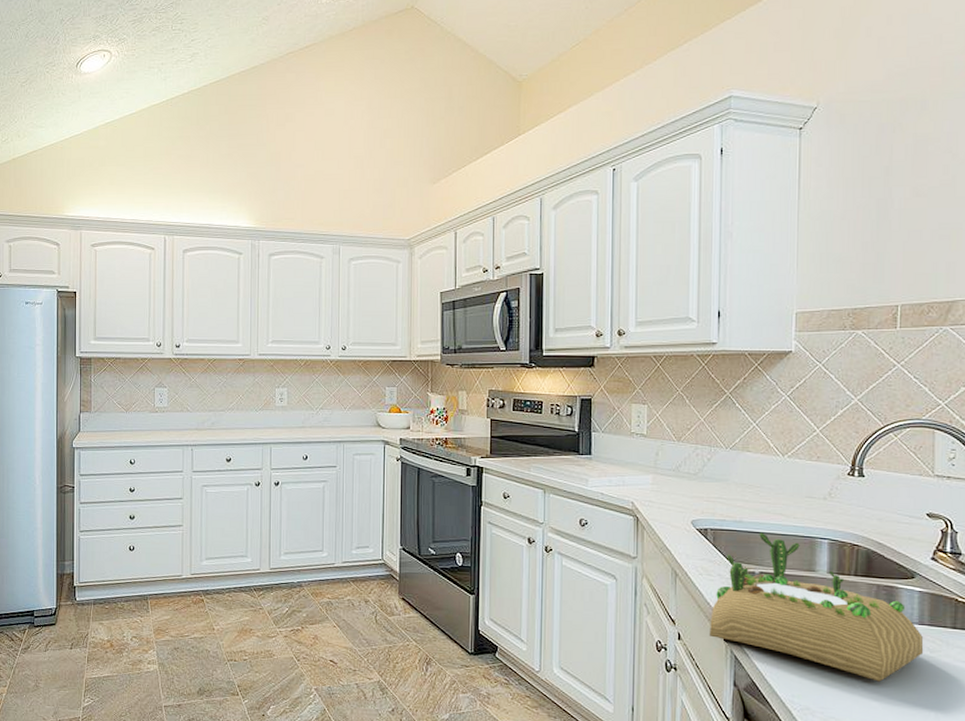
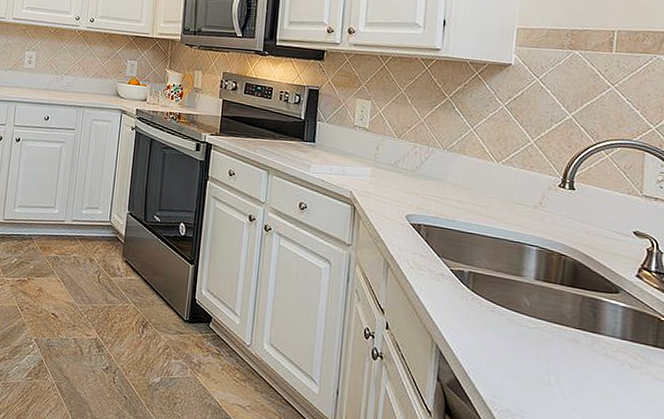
succulent planter: present [709,532,924,682] -> none [416,233,625,392]

